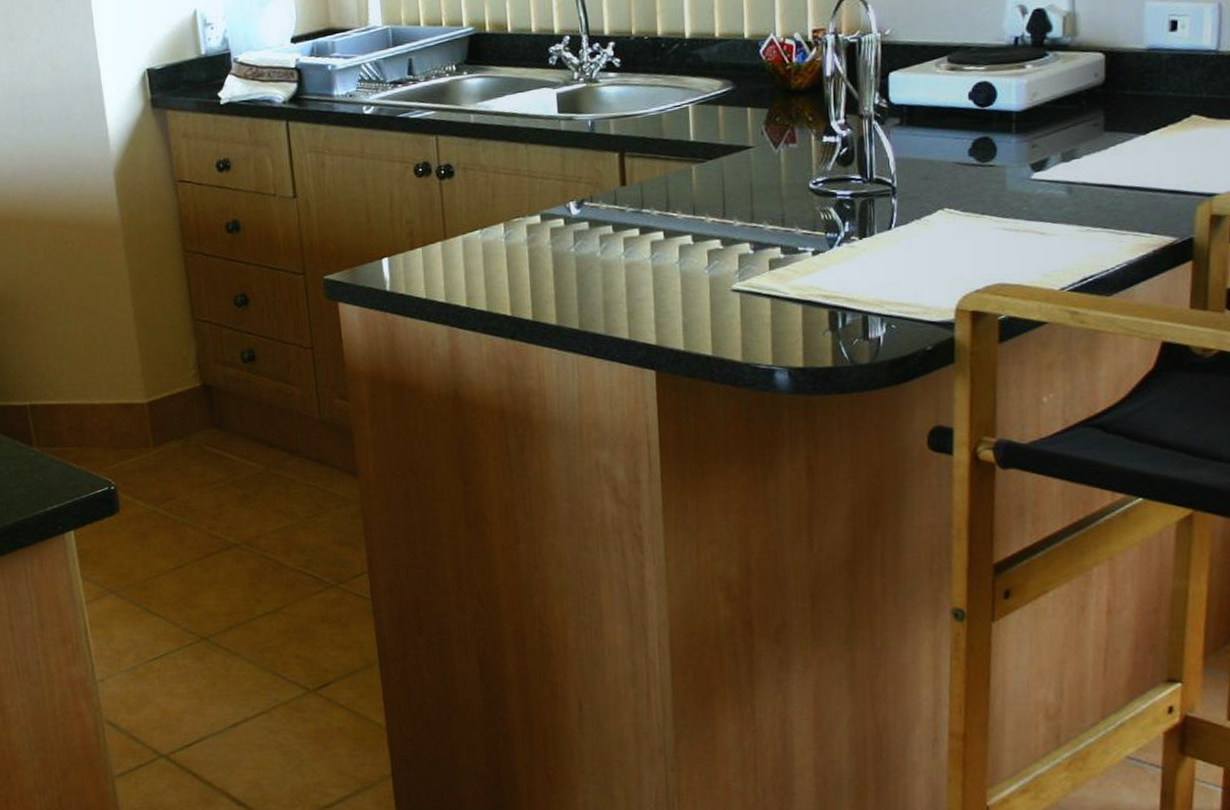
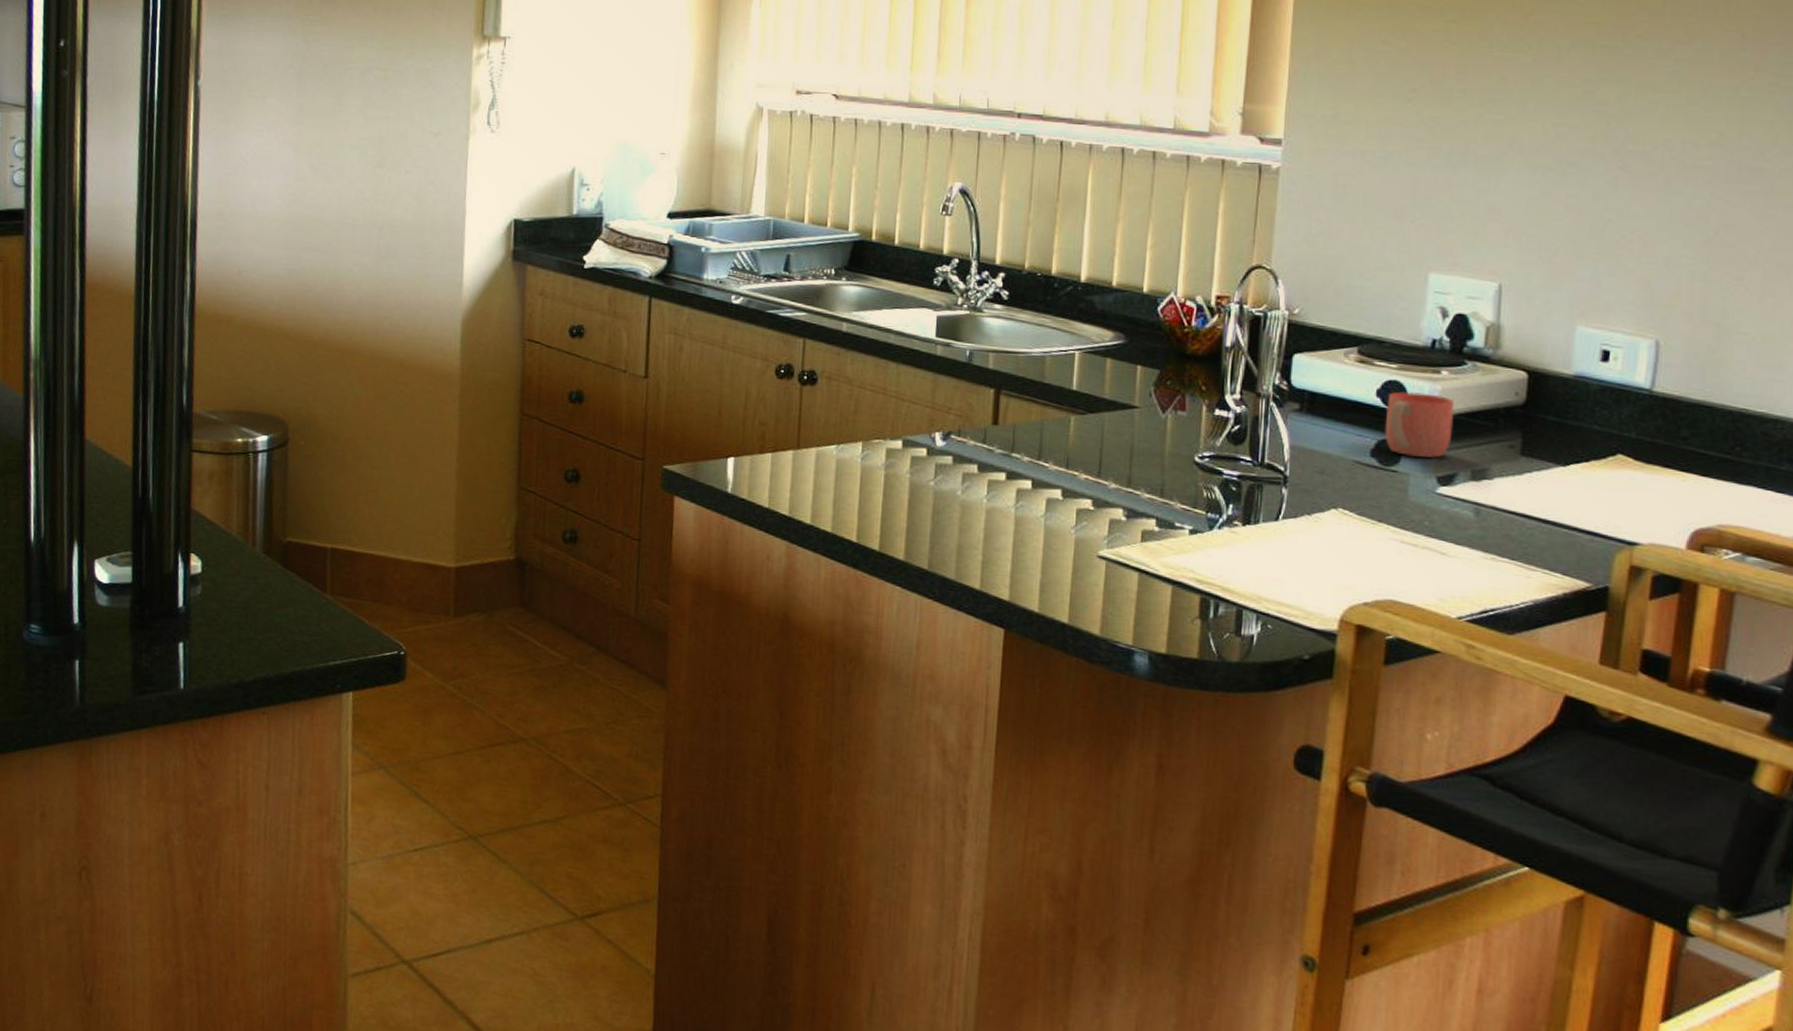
mug: none [979,88,1042,150] -> present [1384,391,1455,458]

